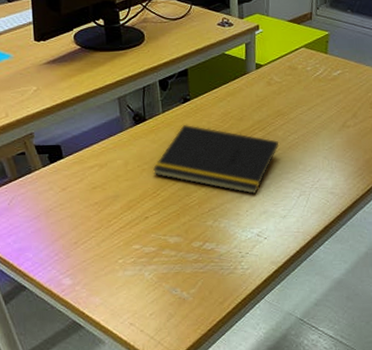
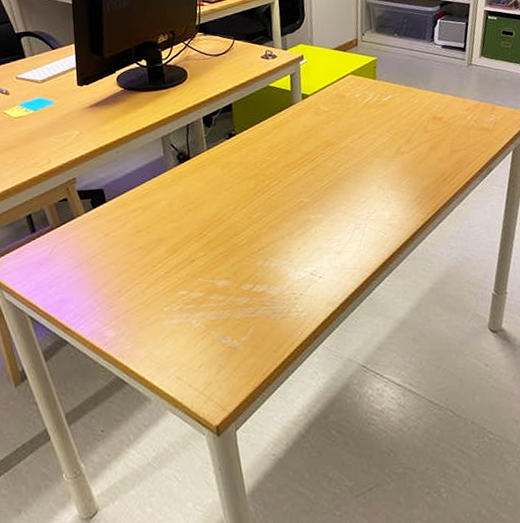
notepad: present [153,124,278,194] -> none [199,160,329,230]

